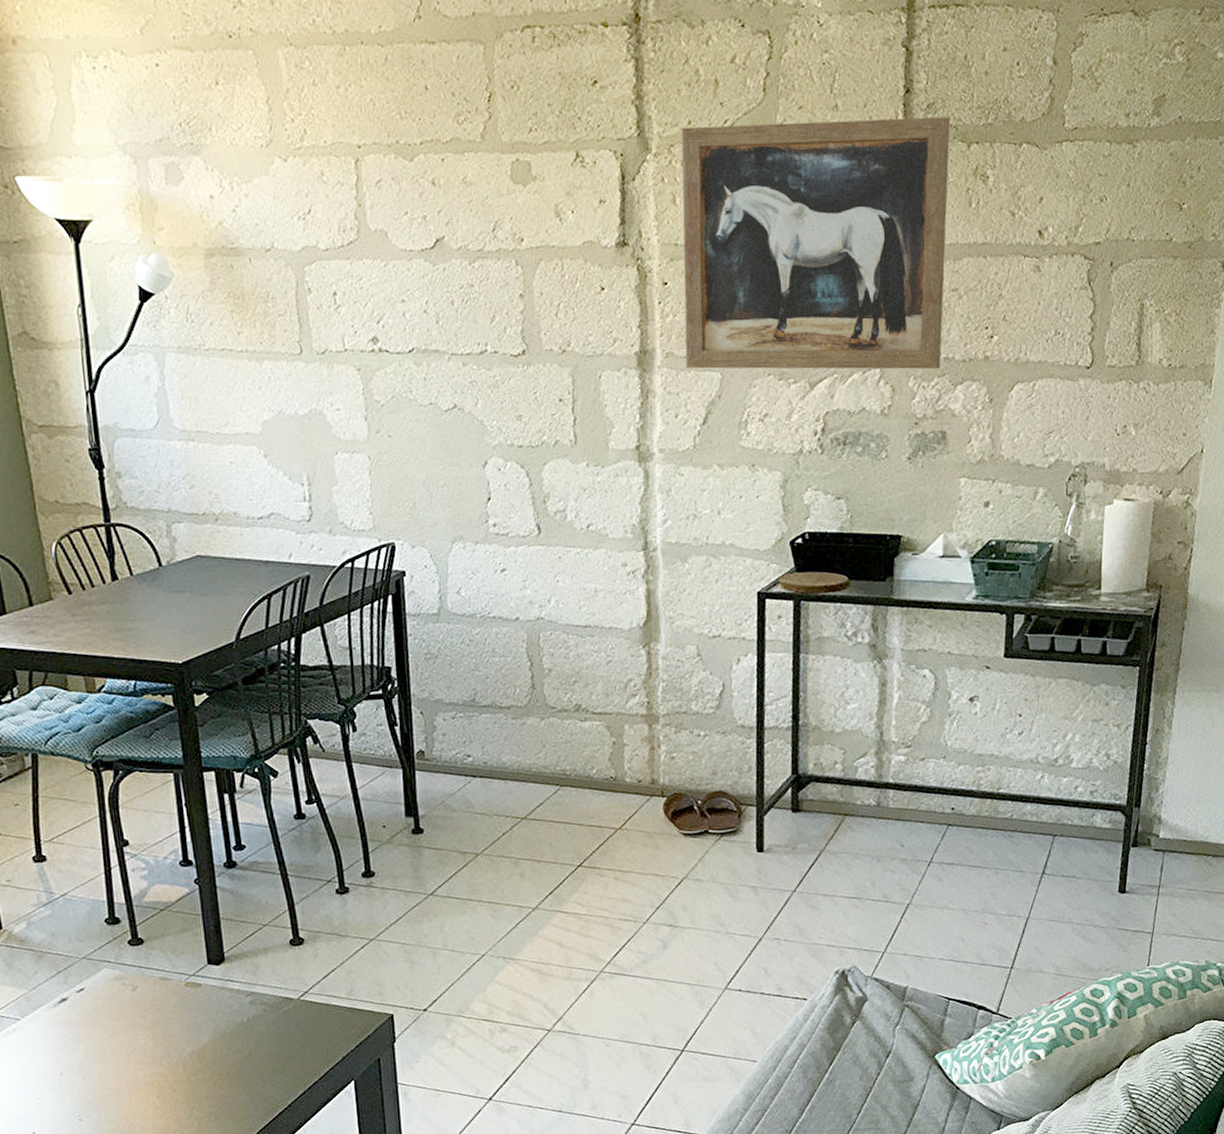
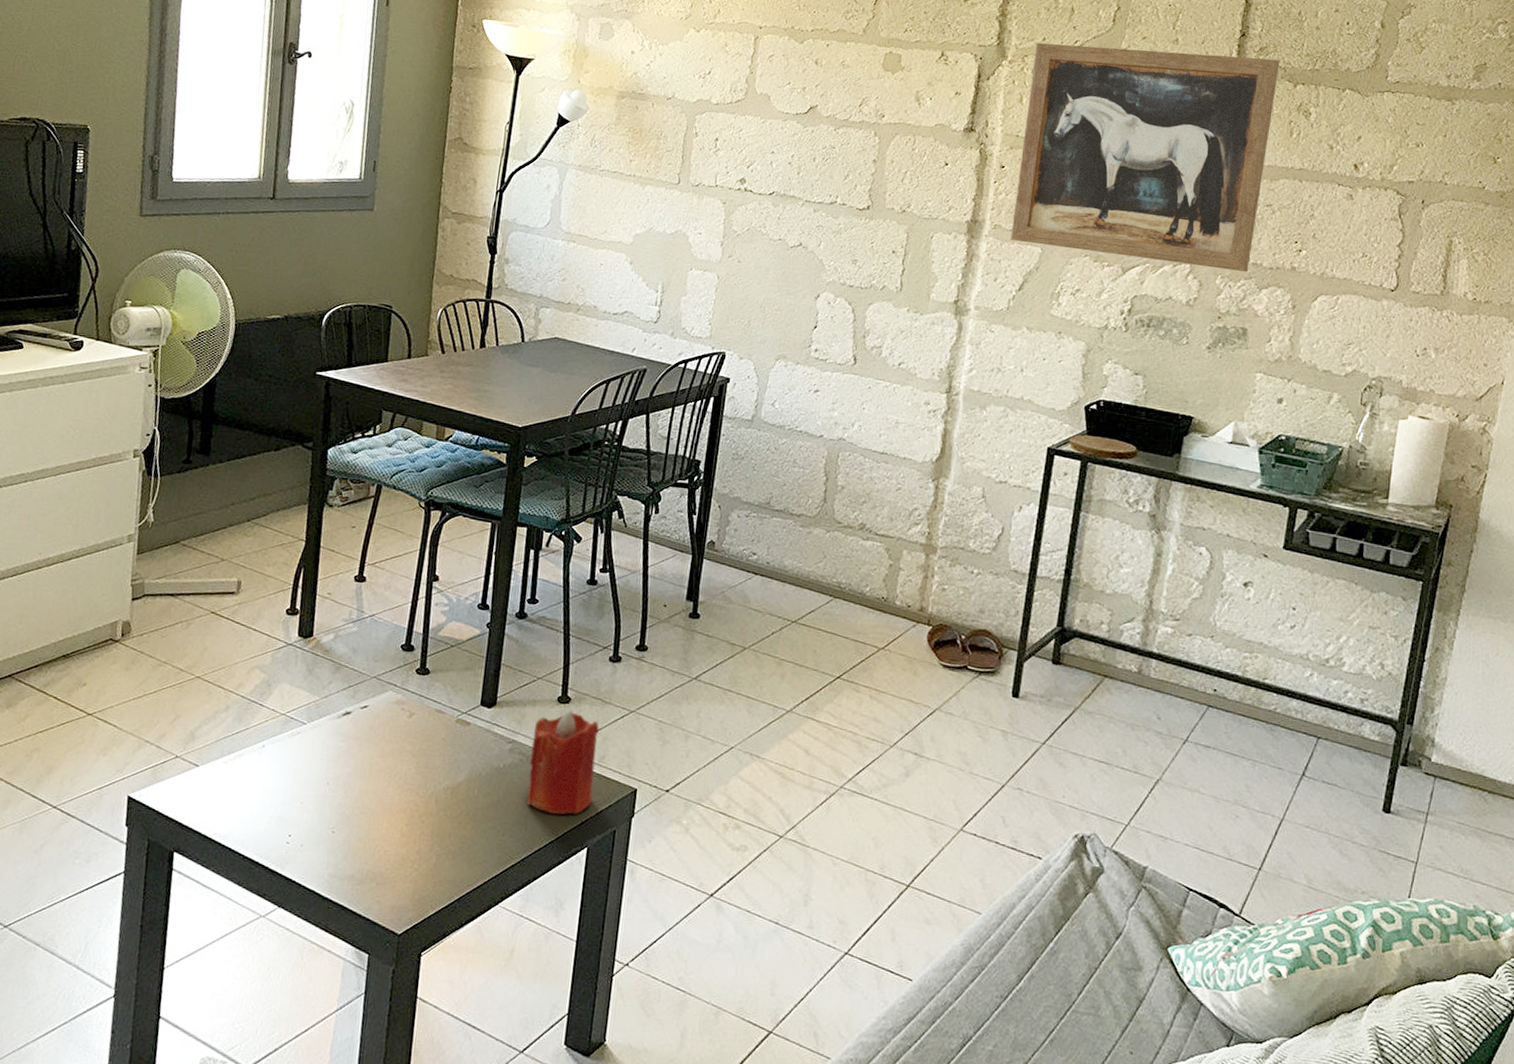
candle: none [272,950,349,1056] -> present [526,709,599,815]

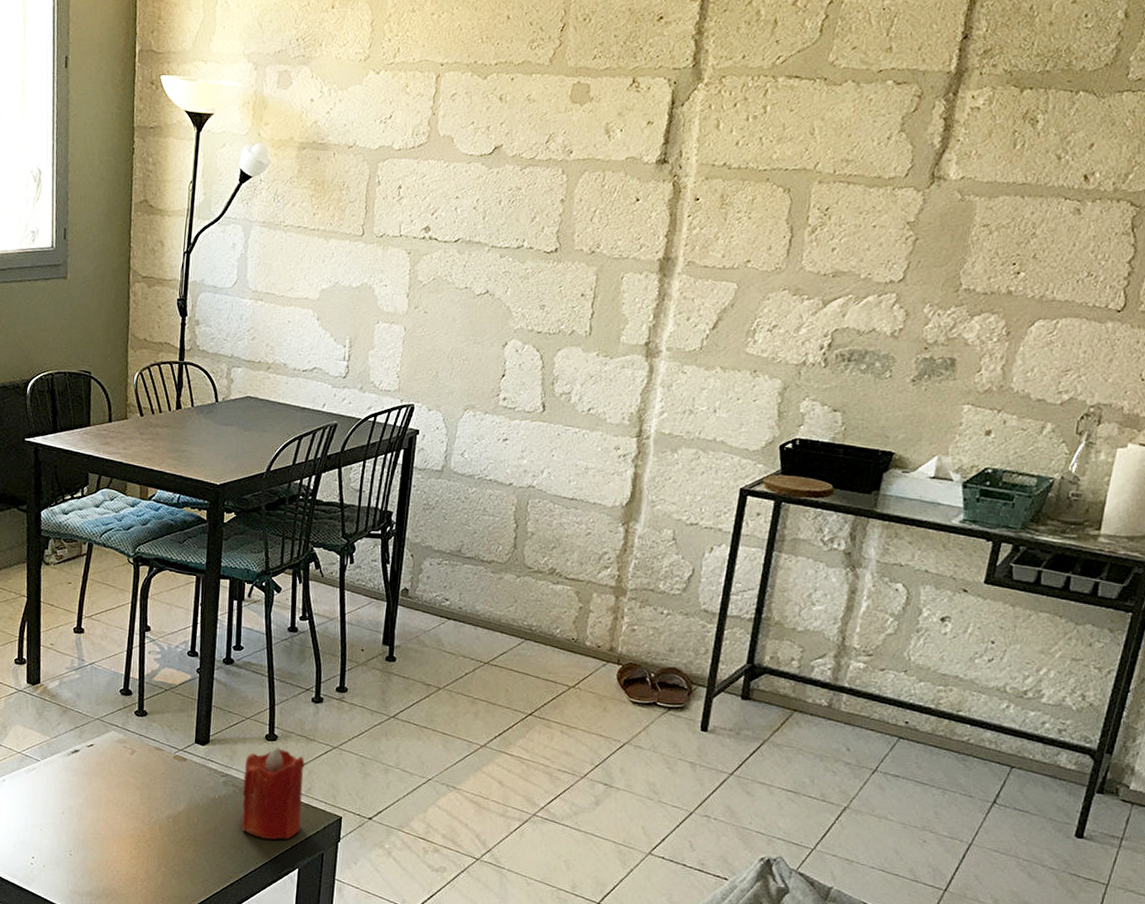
wall art: present [1011,42,1280,272] -> none [705,61,1006,298]

